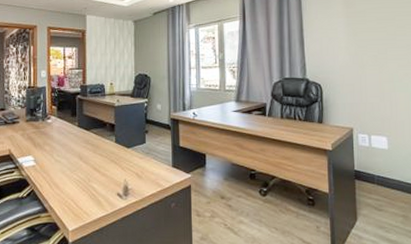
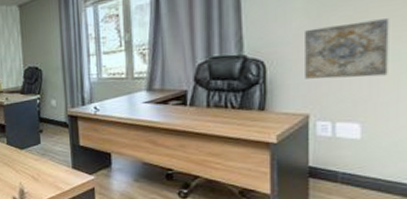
wall art: none [348,60,402,102] -> present [305,18,390,79]

